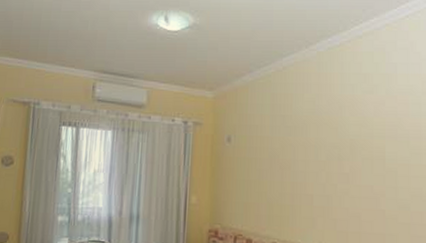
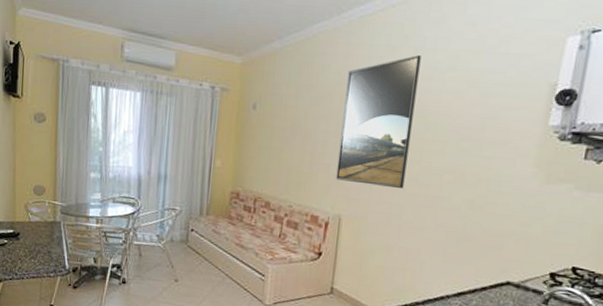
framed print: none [321,81,395,219] -> present [336,55,421,189]

